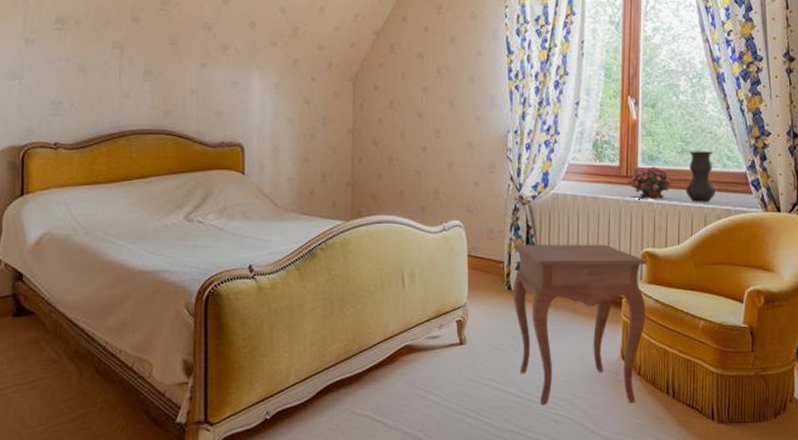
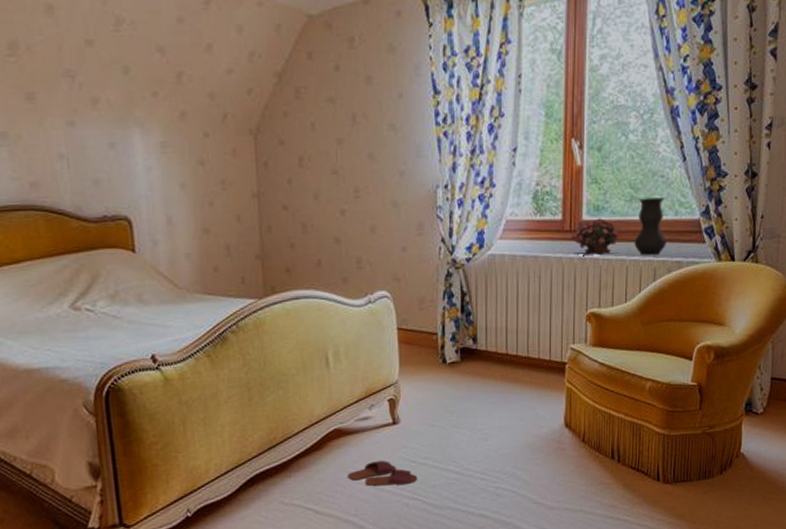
slippers: none [416,379,480,404] -> present [348,460,417,486]
side table: present [513,244,648,405] -> none [447,307,593,479]

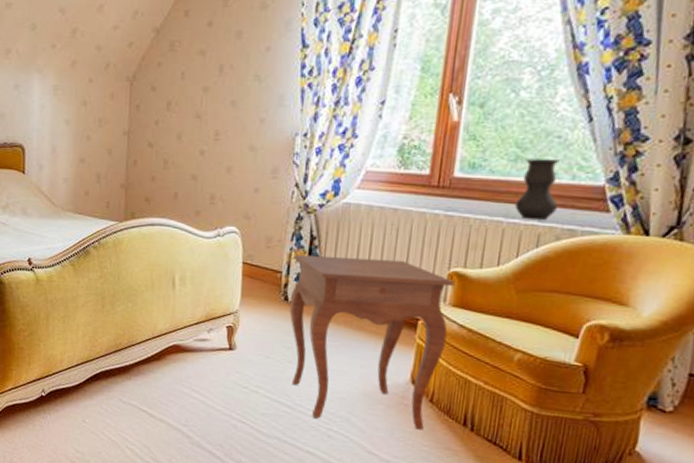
slippers: present [348,460,417,486] -> none [182,380,247,408]
side table: none [447,307,593,479] -> present [289,255,455,430]
potted flower: present [570,218,620,257] -> none [437,176,498,215]

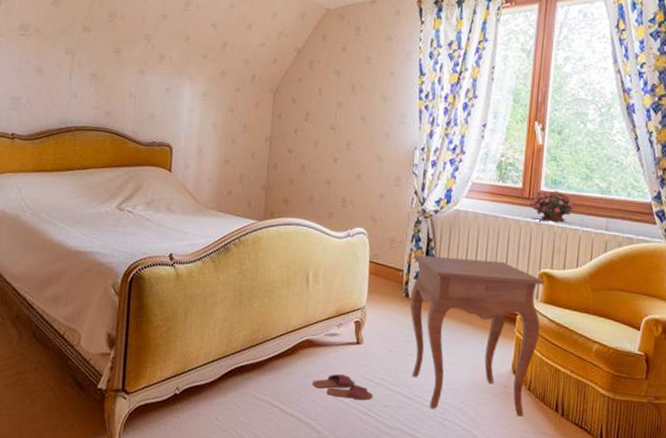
slippers: none [182,380,247,408] -> present [313,374,372,400]
potted flower: none [437,176,498,215] -> present [528,191,575,224]
vase: present [515,158,560,221] -> none [587,178,619,230]

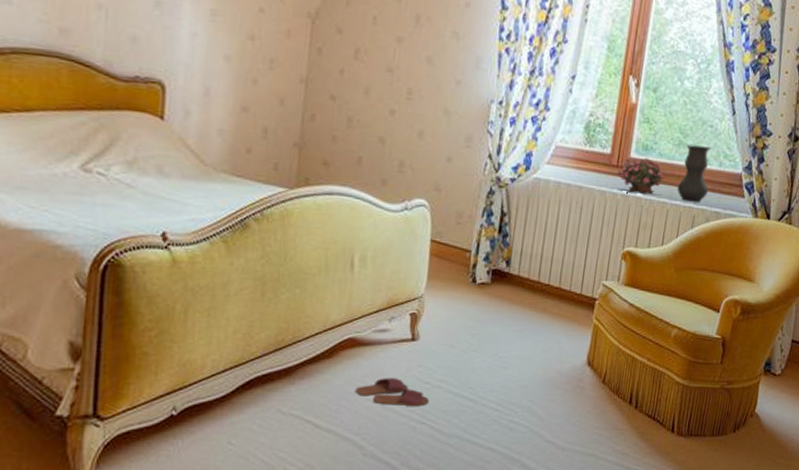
side table: present [409,255,545,417] -> none [475,232,628,412]
vase: none [587,178,619,230] -> present [677,144,712,204]

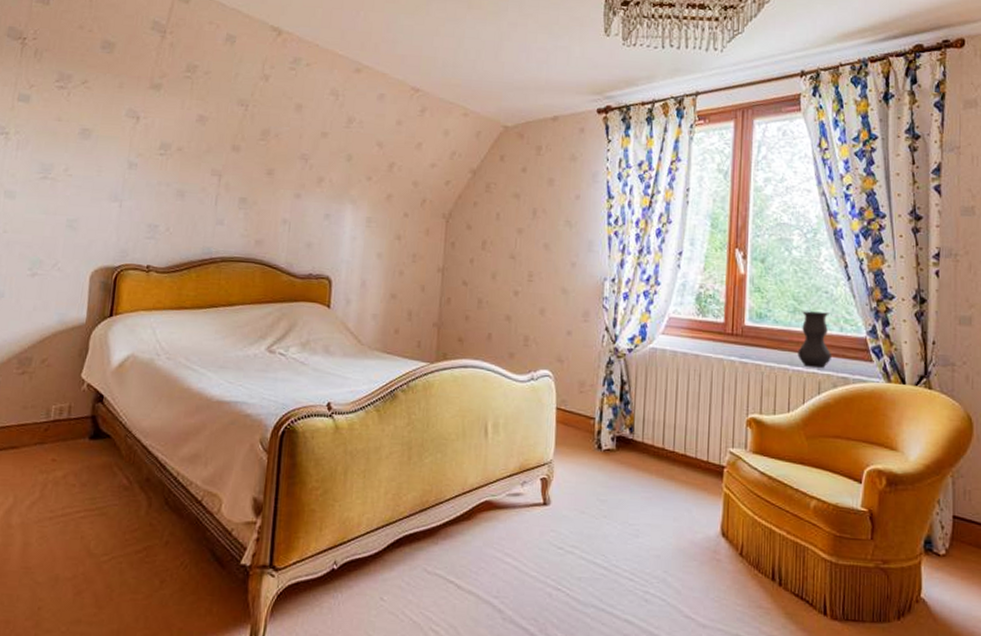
slippers: present [356,378,429,406] -> none [493,541,562,572]
potted flower: present [616,158,665,196] -> none [732,325,783,362]

